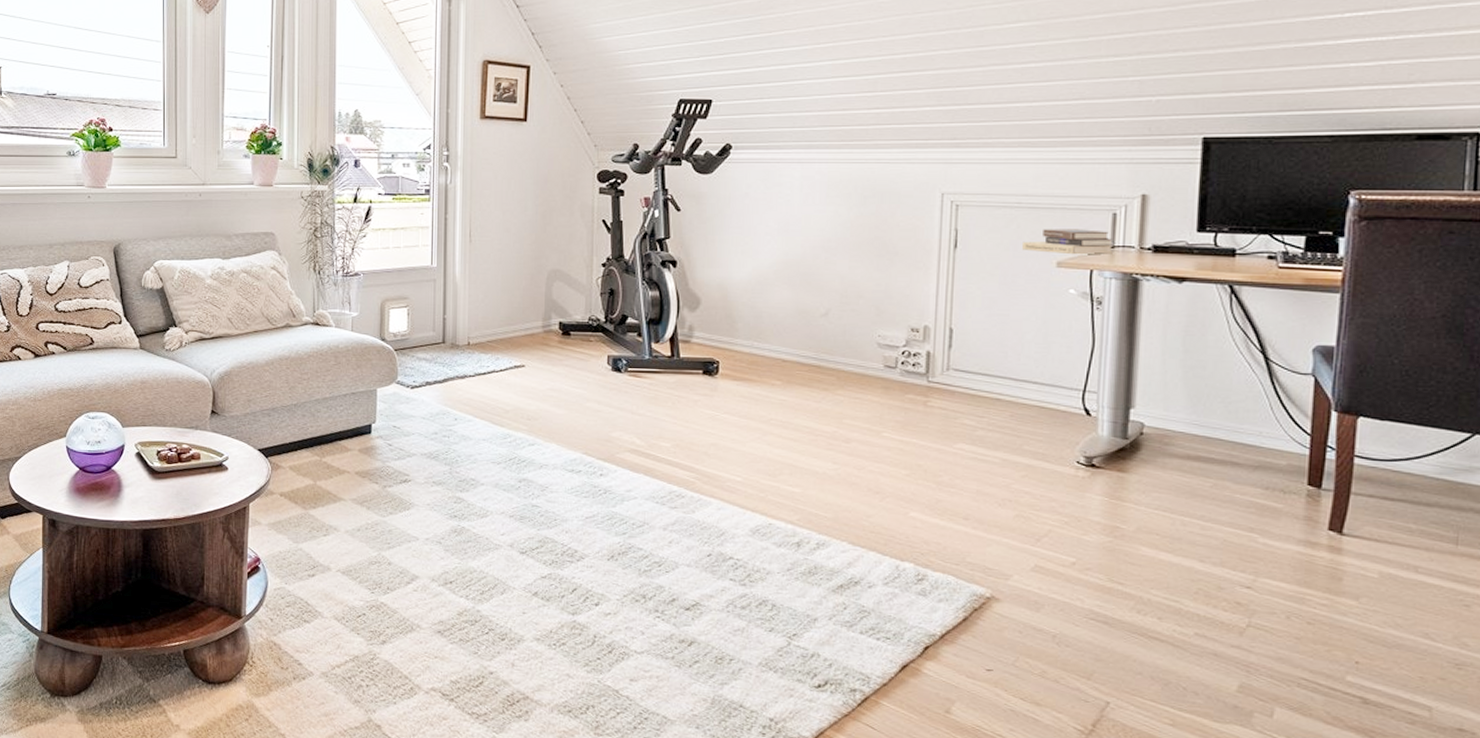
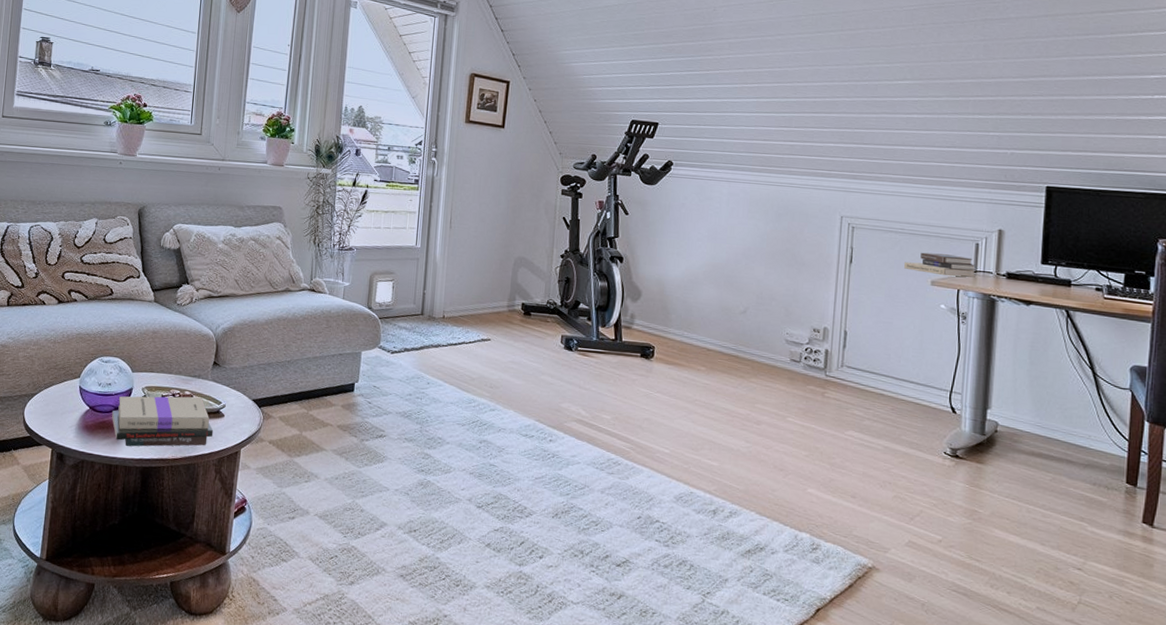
books: none [105,450,217,508] -> present [112,396,214,447]

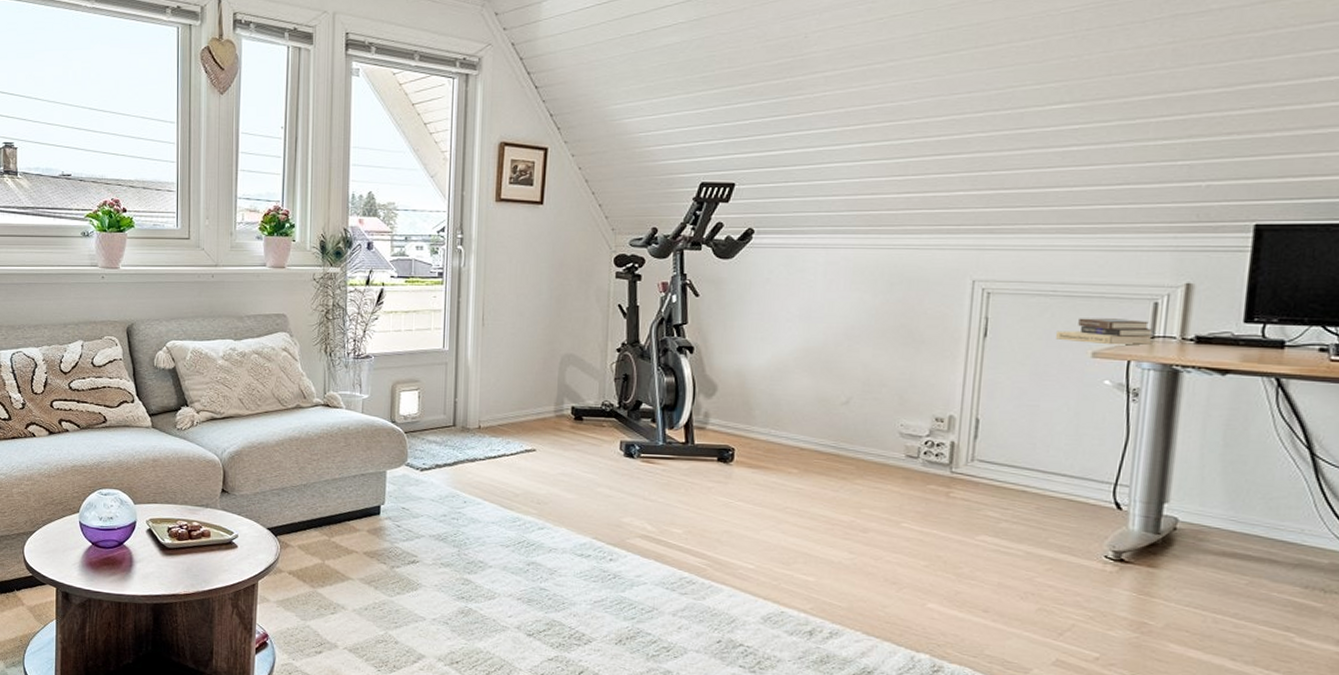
books: present [112,396,214,447] -> none [117,527,227,583]

